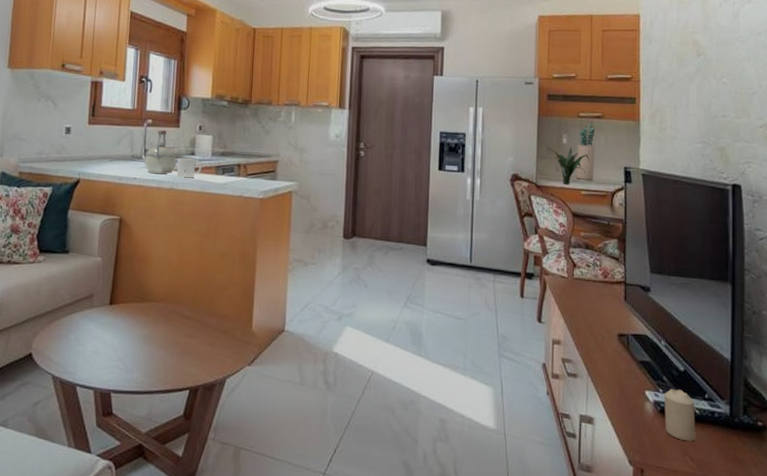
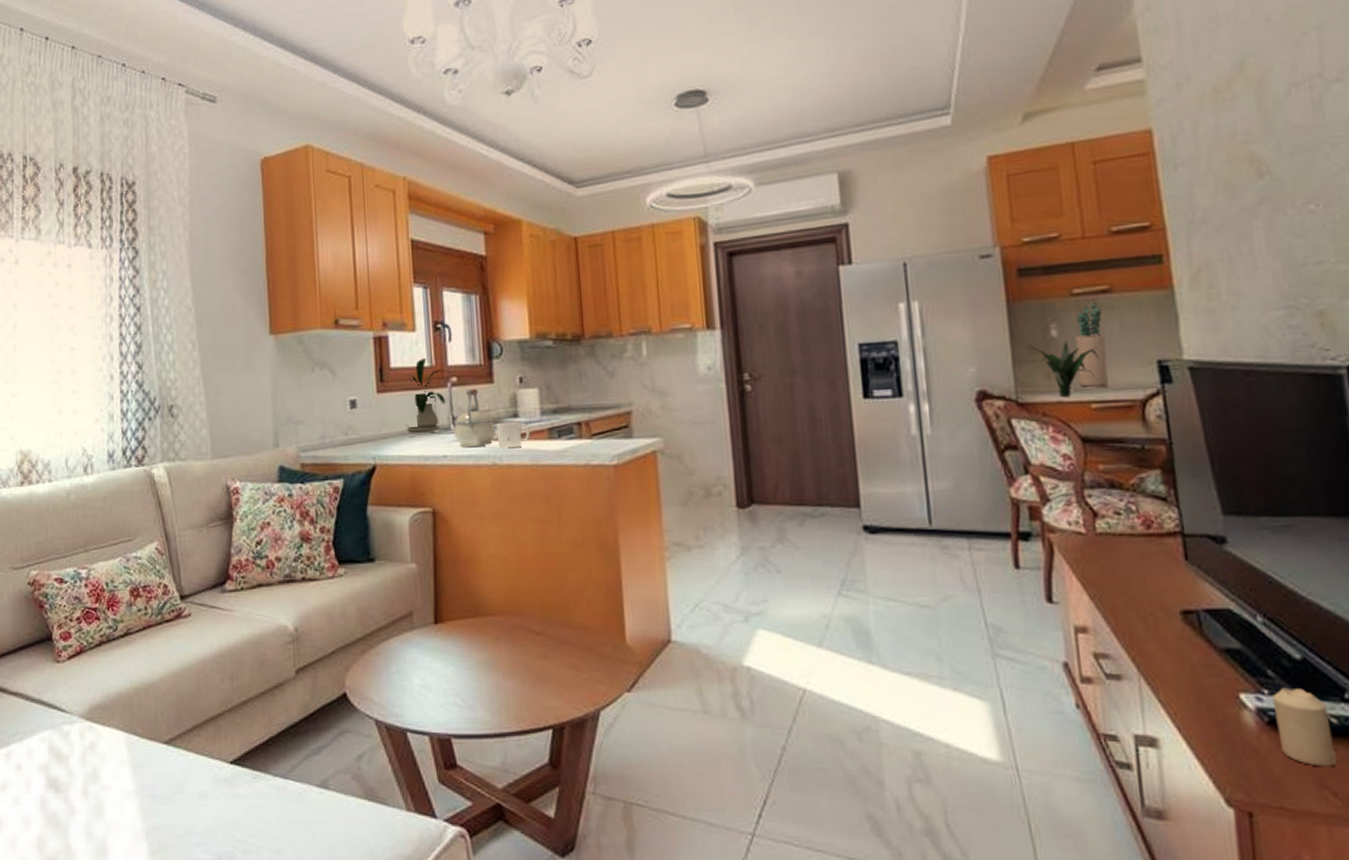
house plant: none [107,102,150,160] -> present [406,358,453,434]

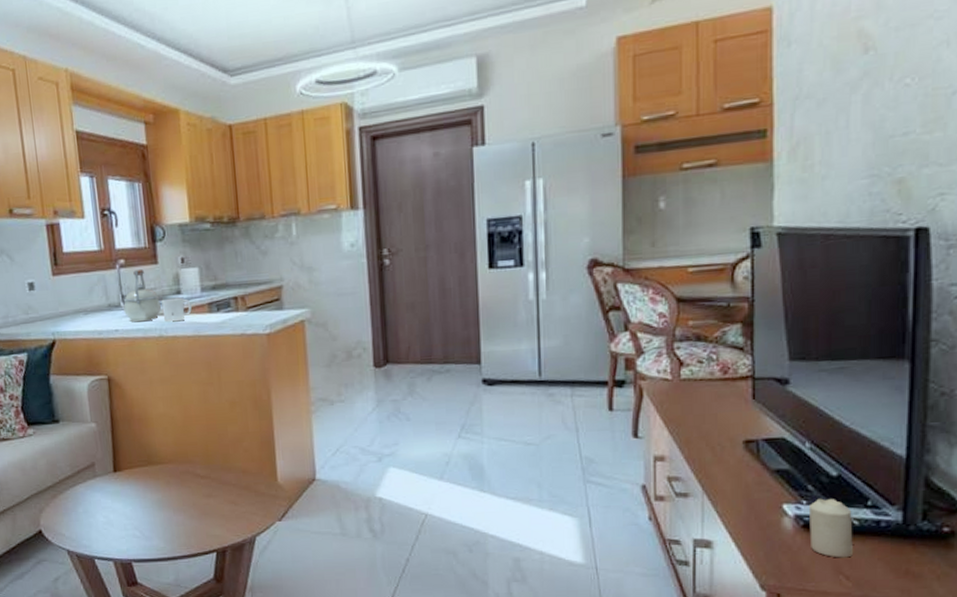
house plant: present [406,358,453,434] -> none [80,243,121,312]
plant: present [1027,341,1105,397] -> none [636,212,702,262]
vase: present [1075,298,1109,388] -> none [679,172,708,254]

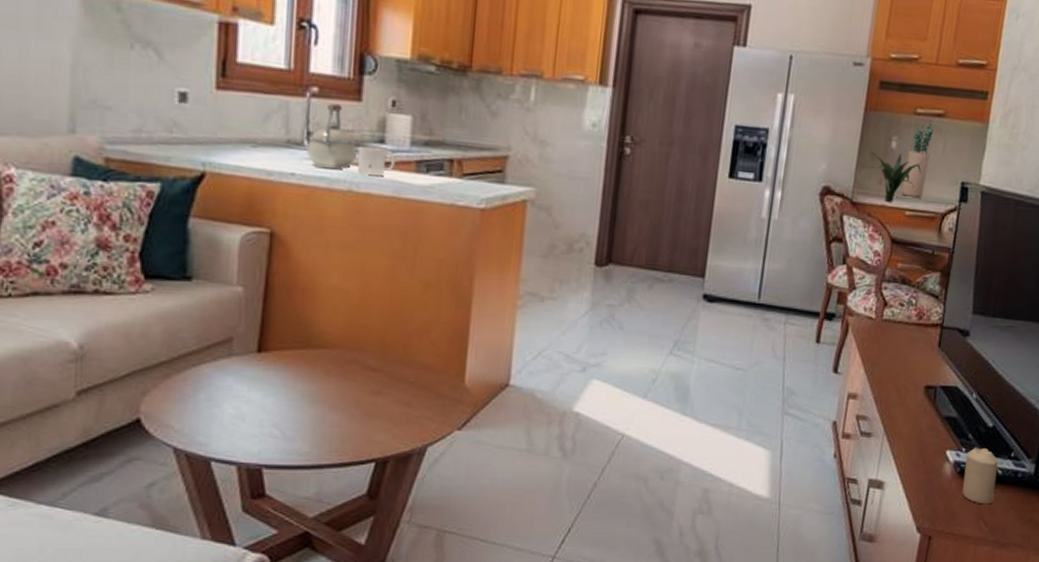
plant: none [636,212,702,262] -> present [867,152,922,202]
vase: none [679,172,708,254] -> present [901,119,934,199]

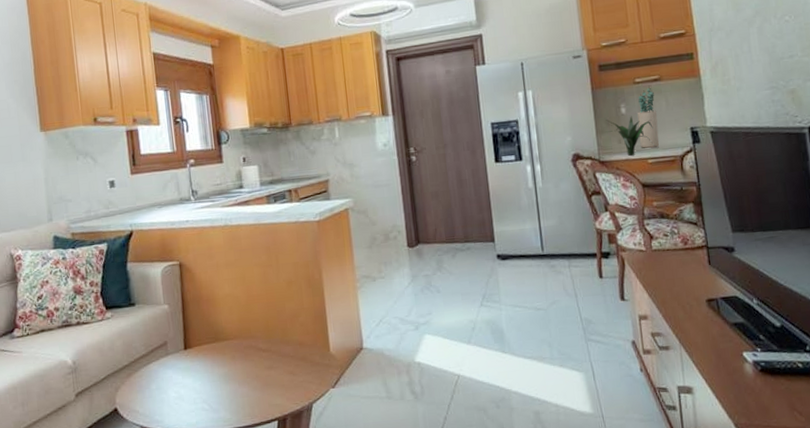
kettle: present [307,103,357,170] -> none [193,167,226,214]
mug: present [357,145,395,177] -> none [226,191,253,213]
candle: present [962,447,999,505] -> none [762,346,801,397]

